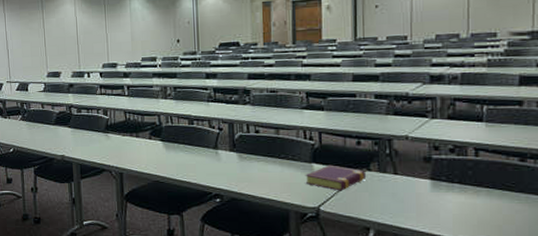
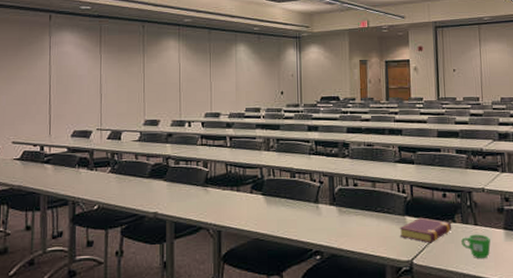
mug: none [377,183,413,208] -> present [461,234,491,258]

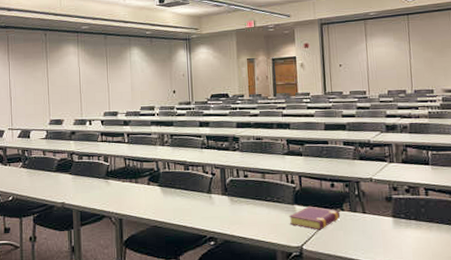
mug: present [461,234,491,258] -> none [350,222,379,245]

